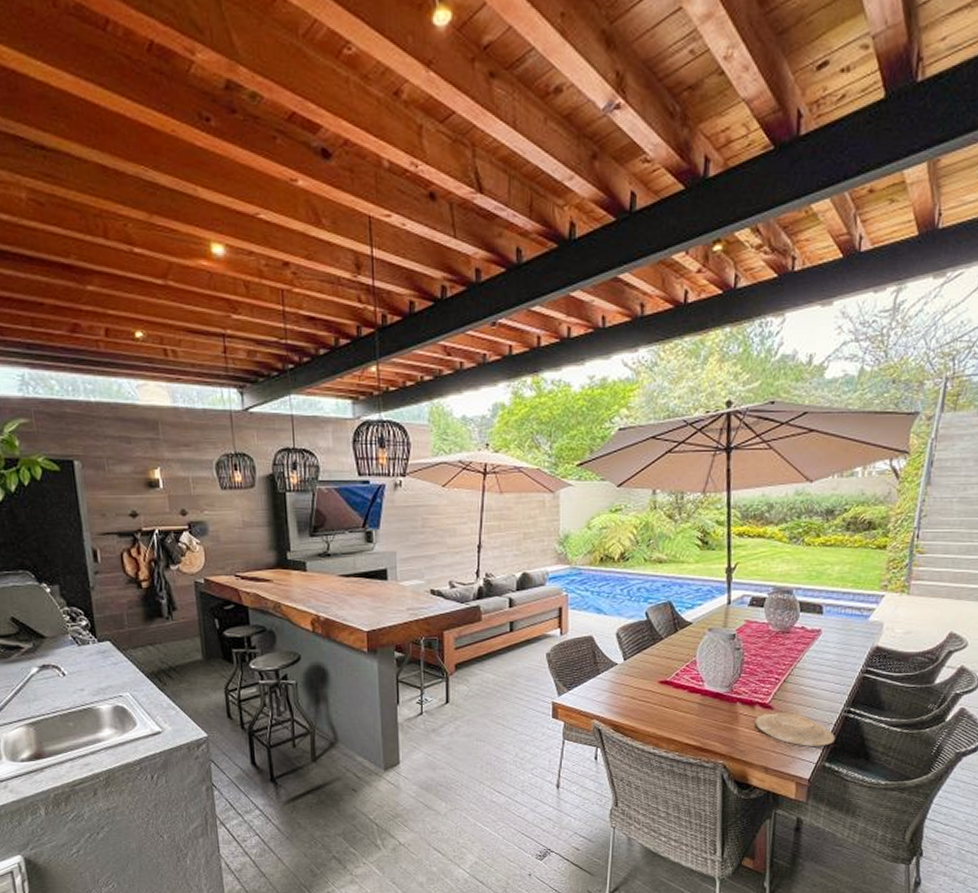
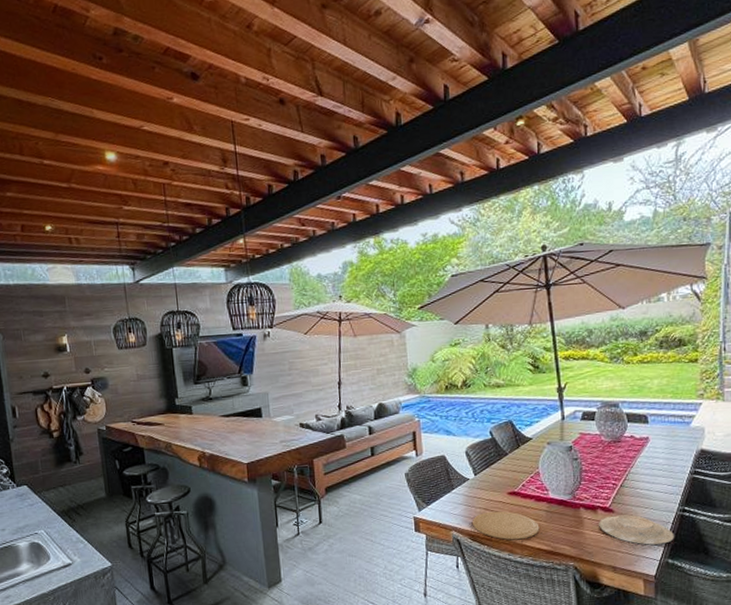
plate: none [617,701,690,733] -> present [473,511,540,540]

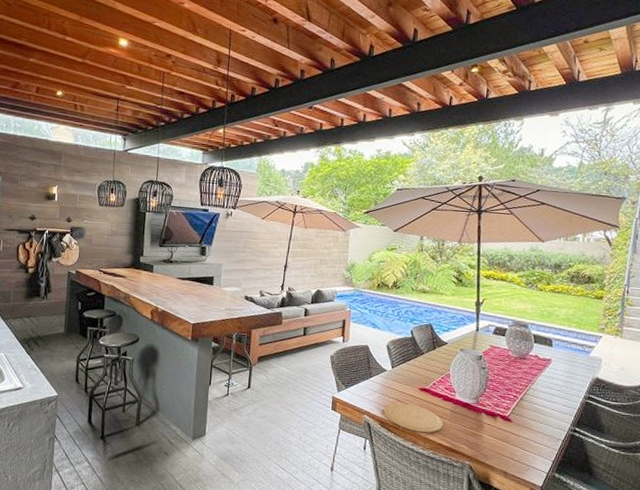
plate: present [599,514,674,545] -> none [496,425,563,459]

